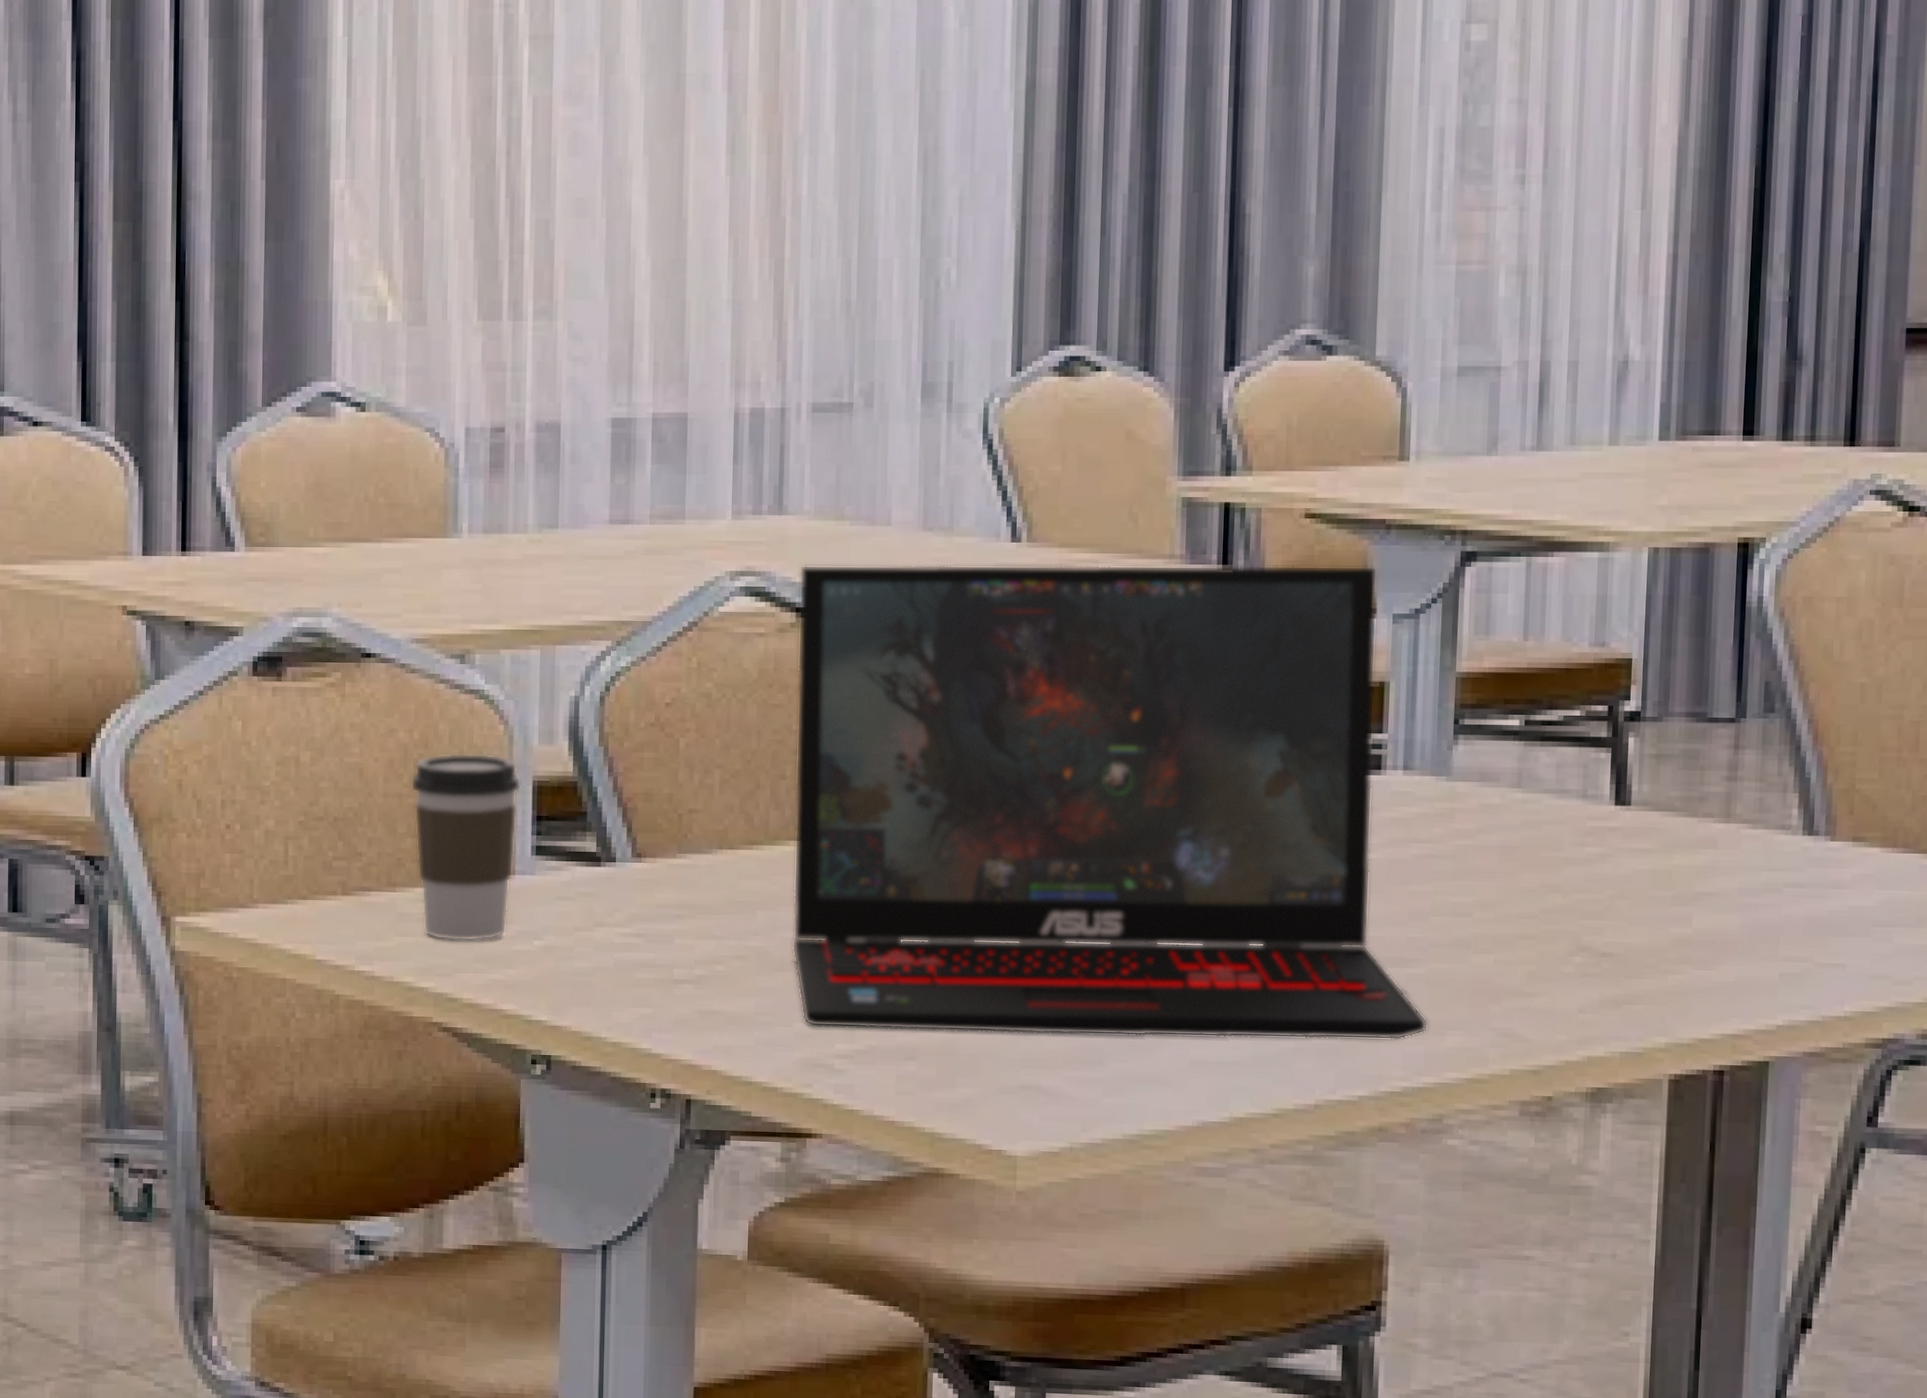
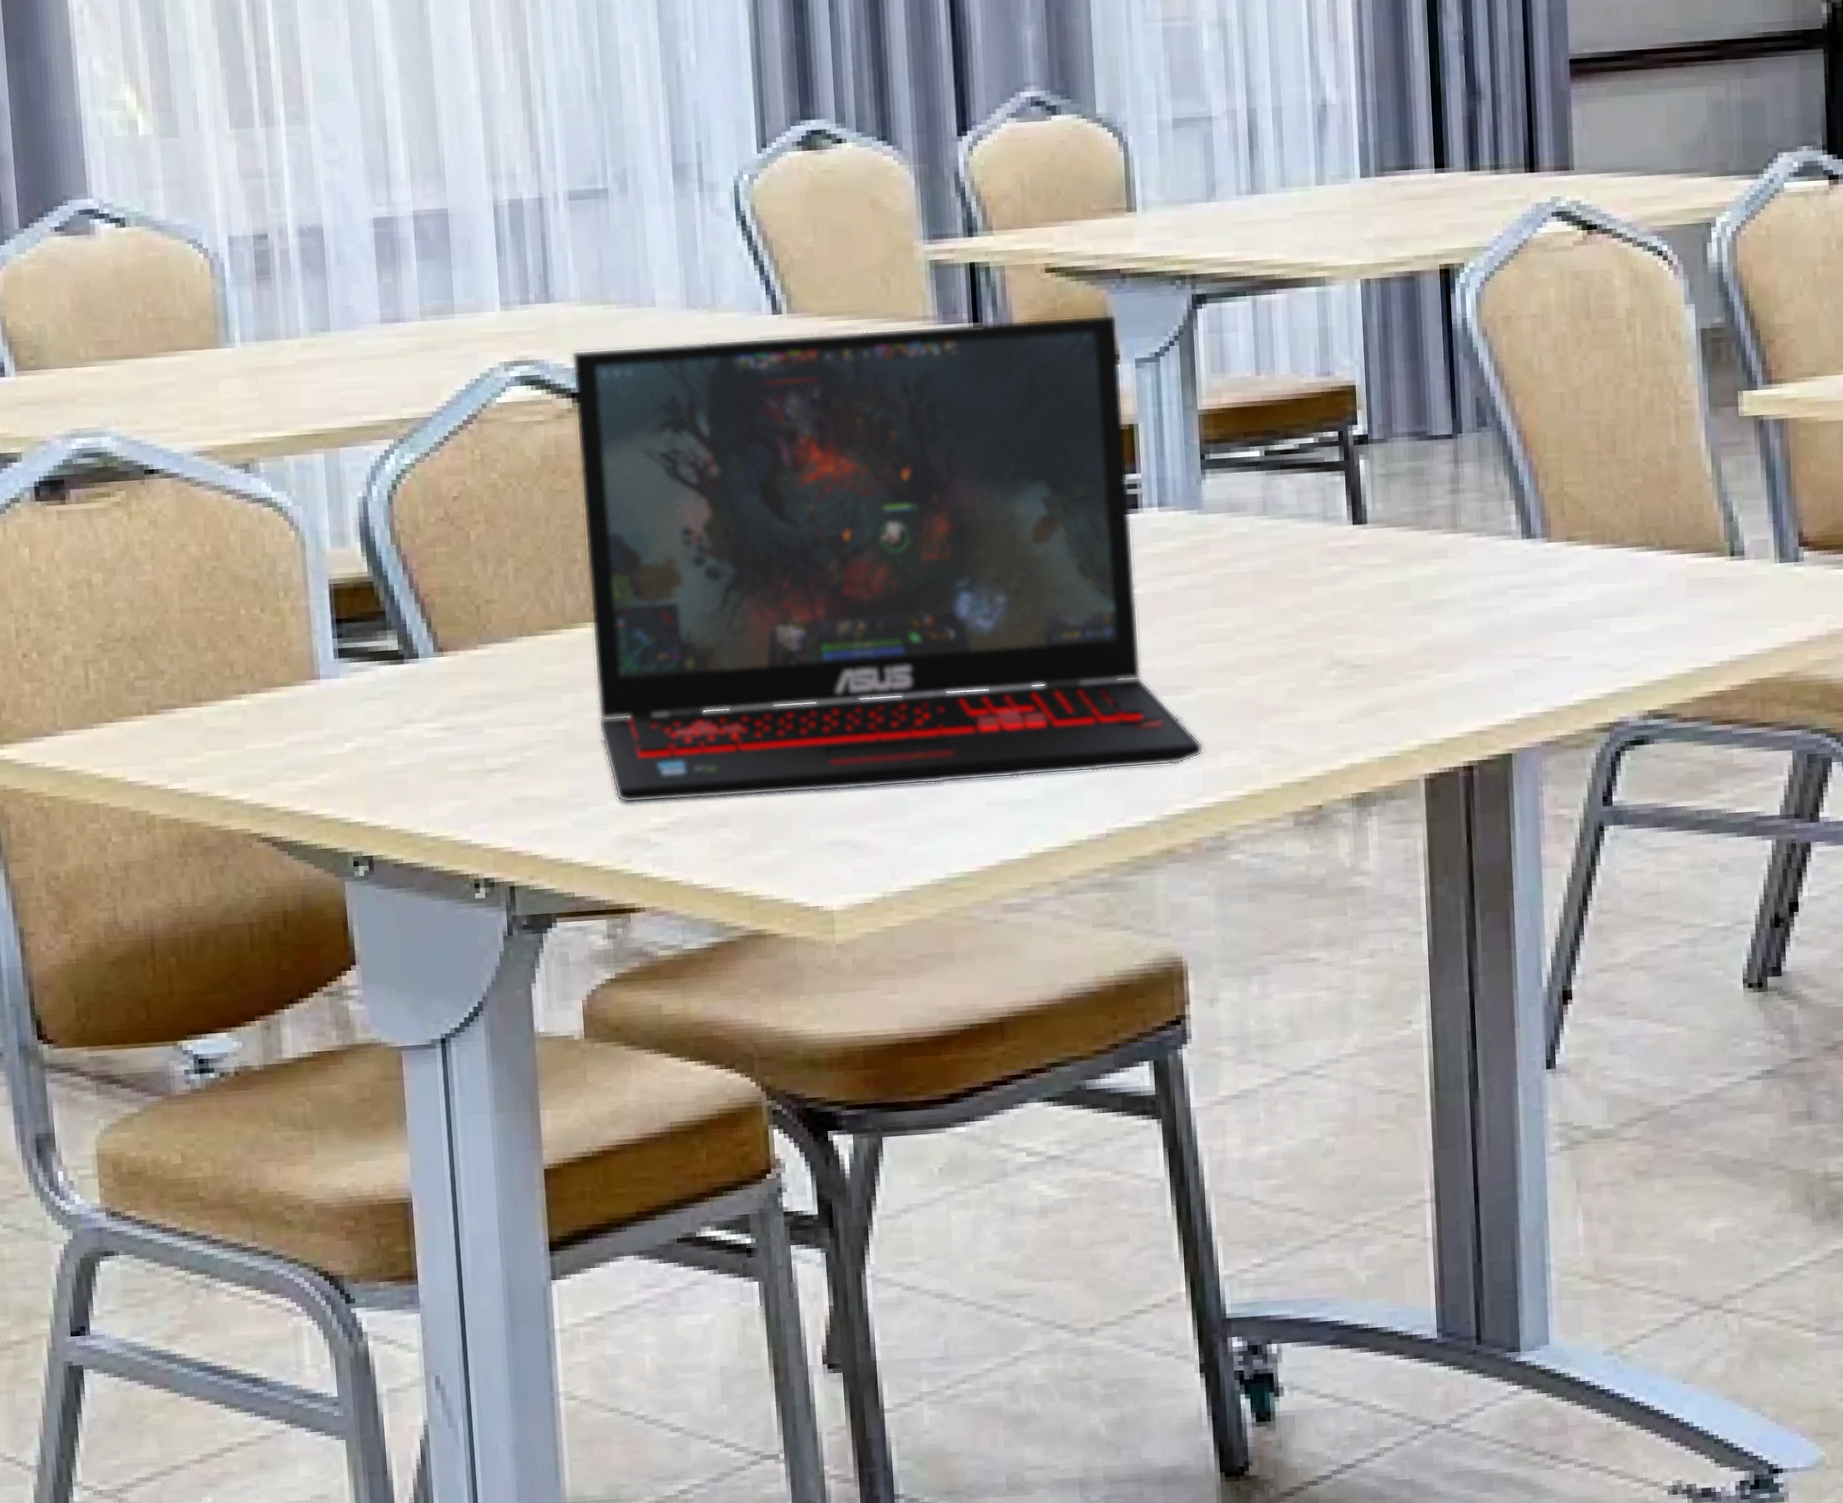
coffee cup: present [411,753,521,942] -> none [206,561,318,751]

